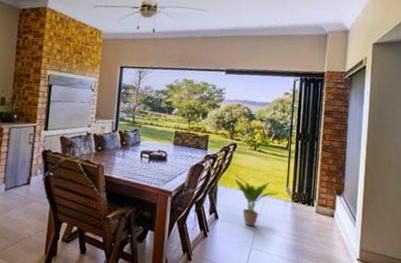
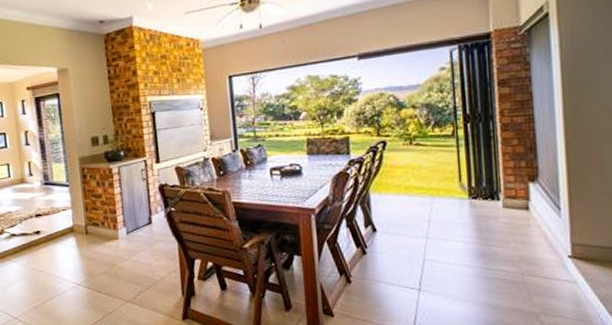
potted plant: present [234,174,278,227] -> none [388,176,448,236]

